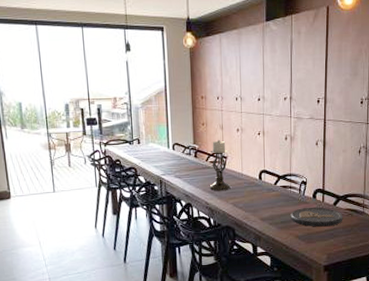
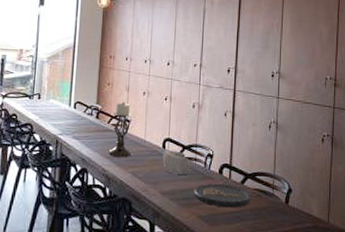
decorative bowl: none [260,180,287,202] -> present [162,150,191,175]

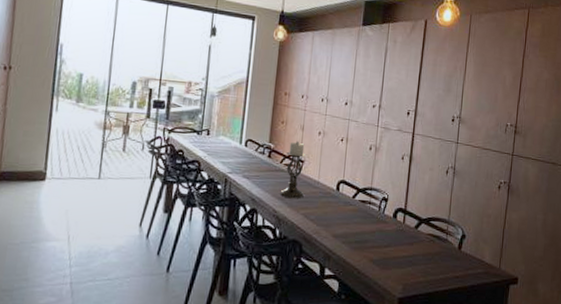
decorative bowl: present [162,150,191,175] -> none [336,192,365,218]
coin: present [194,184,251,208] -> none [366,228,425,252]

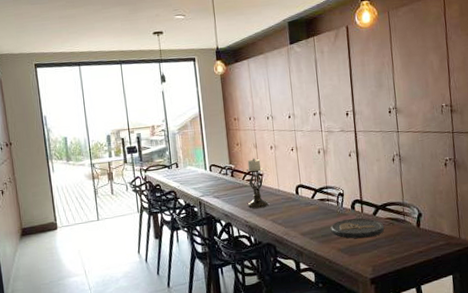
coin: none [366,228,425,252] -> present [330,218,385,239]

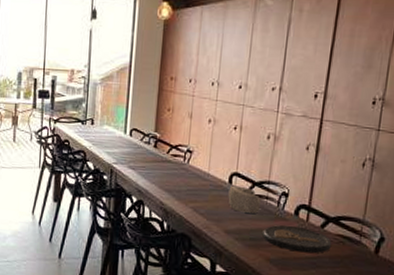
candle holder: present [246,158,269,209] -> none [167,129,195,192]
decorative bowl: none [297,194,325,216] -> present [228,185,262,214]

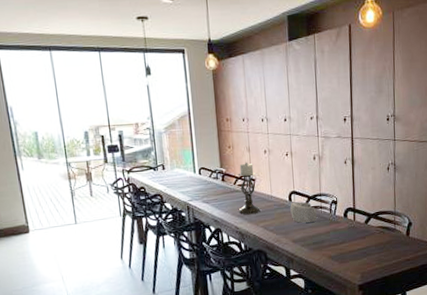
candle holder: none [167,129,195,192] -> present [238,162,260,215]
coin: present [263,225,332,254] -> none [322,226,375,246]

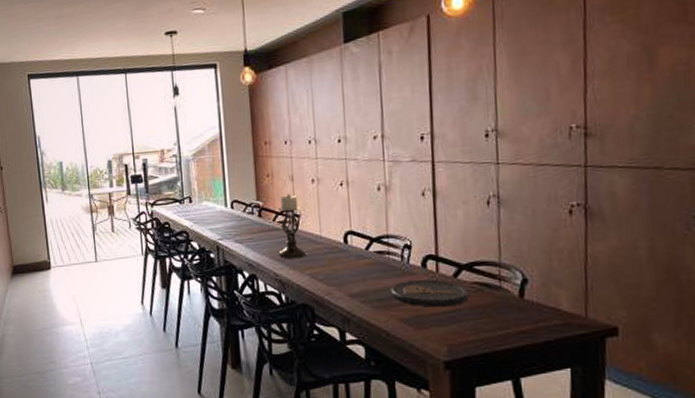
decorative bowl: present [290,201,318,223] -> none [345,244,384,272]
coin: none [322,226,375,246] -> present [390,280,470,307]

